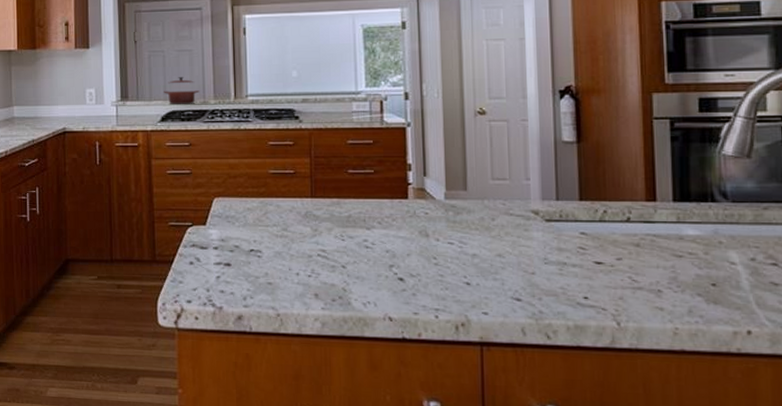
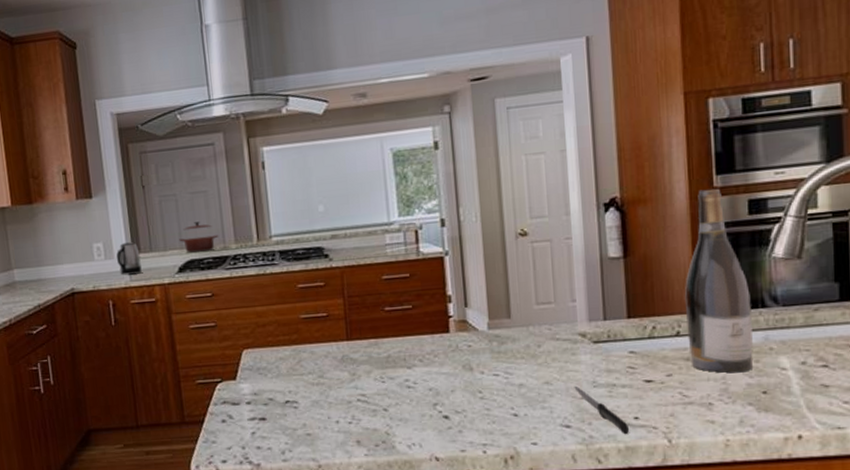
kettle: none [105,90,128,120] -> present [116,241,142,276]
knife: none [525,261,578,312] -> present [574,386,629,434]
wine bottle: none [635,85,703,262] -> present [684,188,754,373]

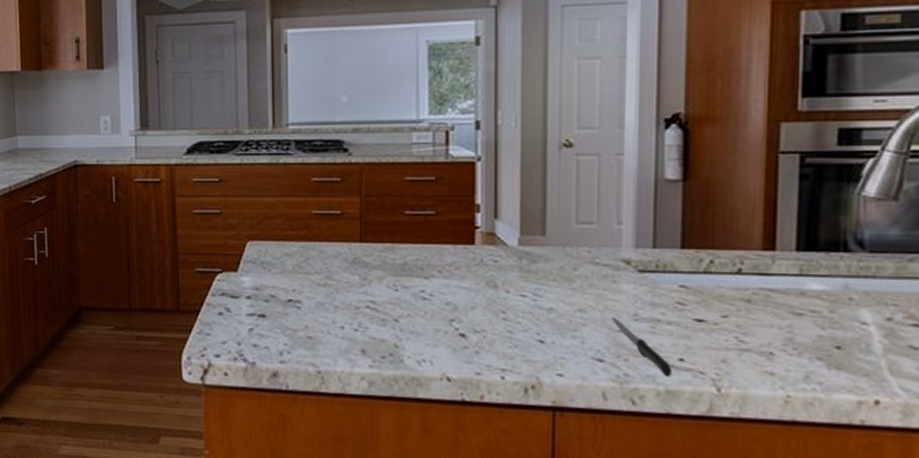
kettle: present [116,241,142,276] -> none [123,117,148,152]
saucepan: present [179,221,219,253] -> none [190,102,232,134]
wine bottle: present [684,188,754,373] -> none [750,112,831,321]

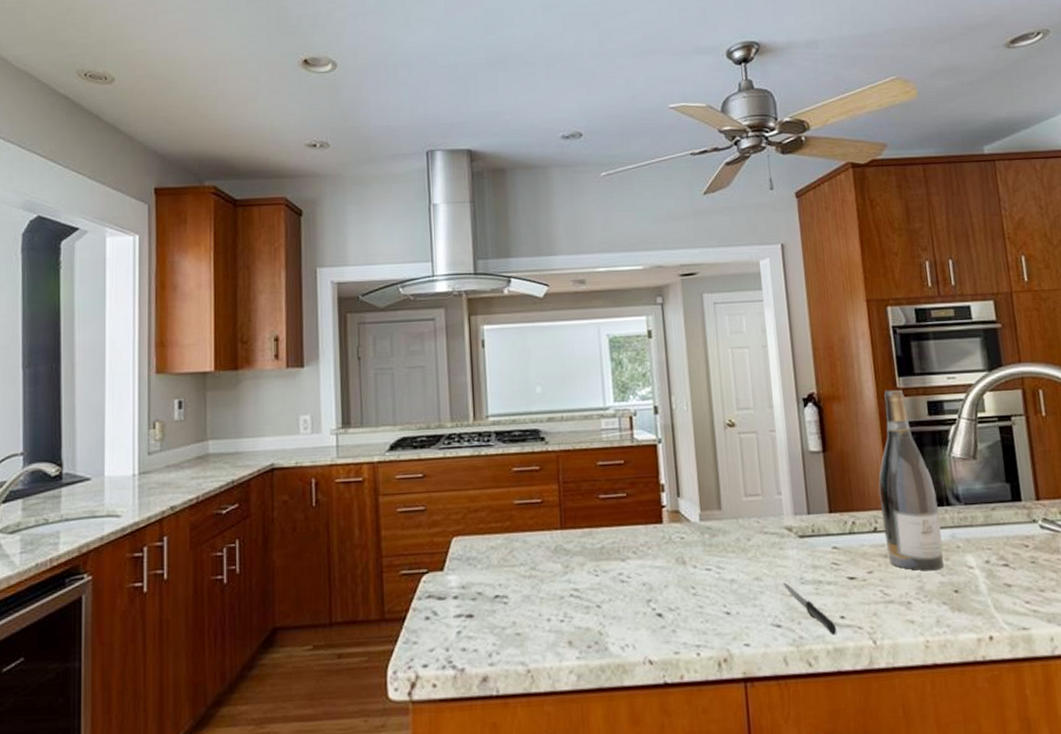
wine bottle: none [750,112,831,321] -> present [878,389,944,570]

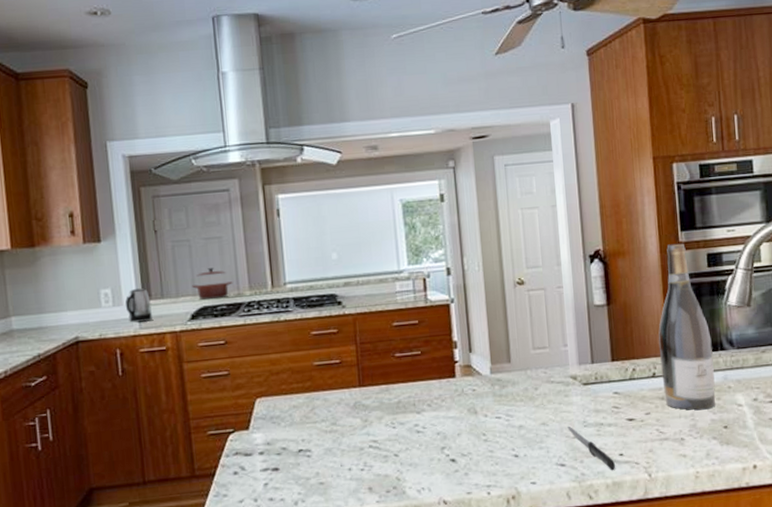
kettle: none [323,415,350,452] -> present [125,287,152,323]
saucepan: none [393,397,434,430] -> present [192,268,233,300]

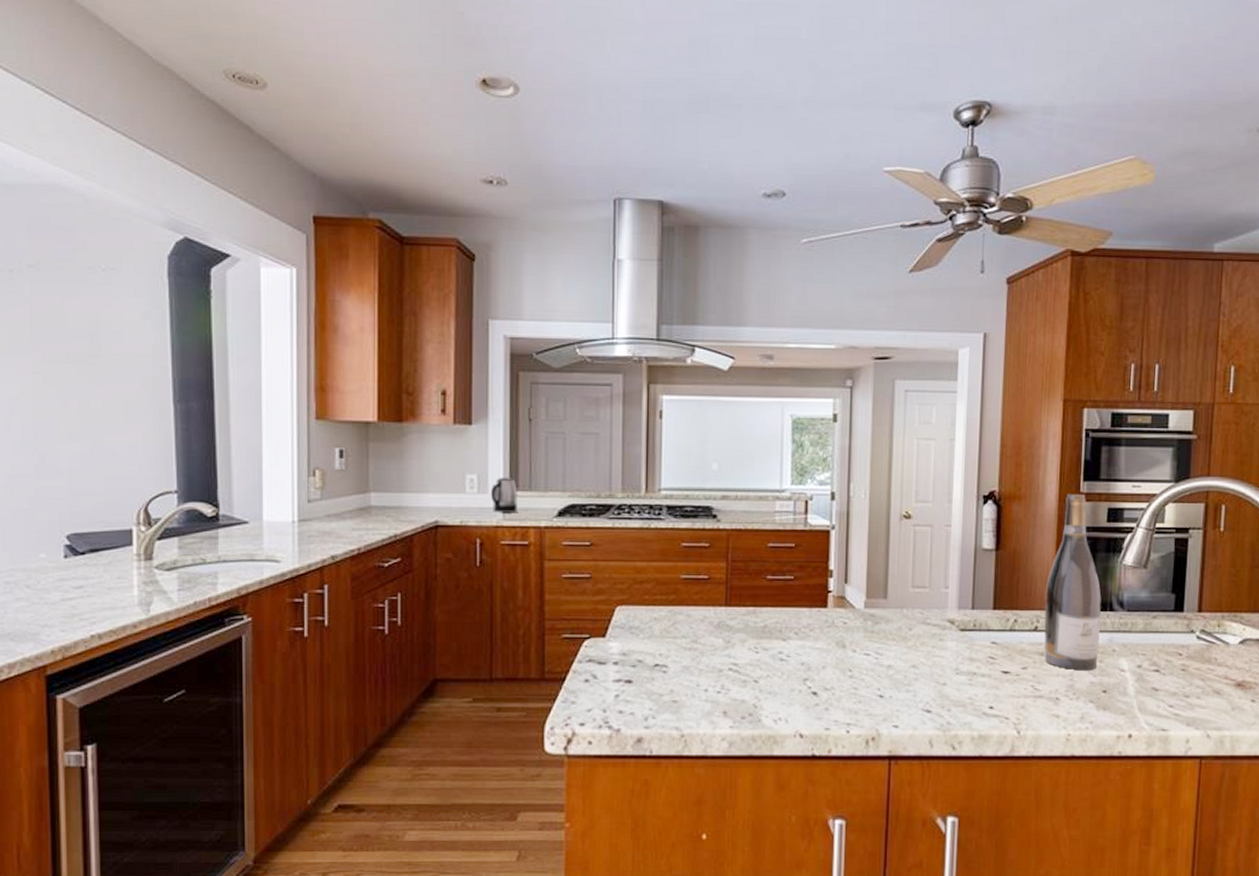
saucepan: present [192,268,233,300] -> none [562,464,606,497]
knife: present [567,426,615,470] -> none [938,671,983,722]

